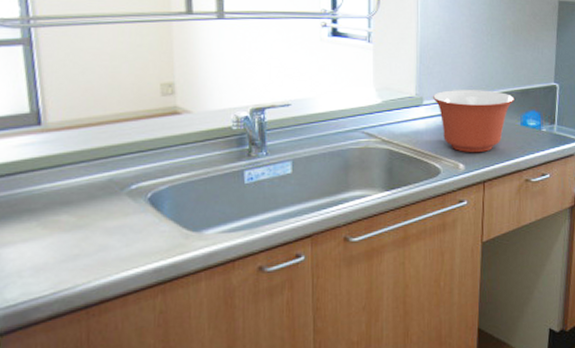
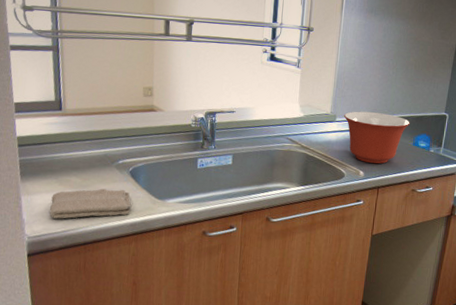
washcloth: none [30,225,154,278] -> present [49,188,132,219]

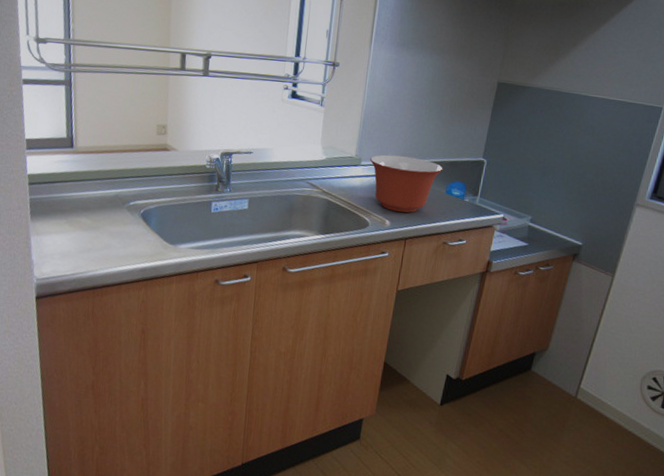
washcloth: present [49,188,132,219] -> none [59,231,143,262]

